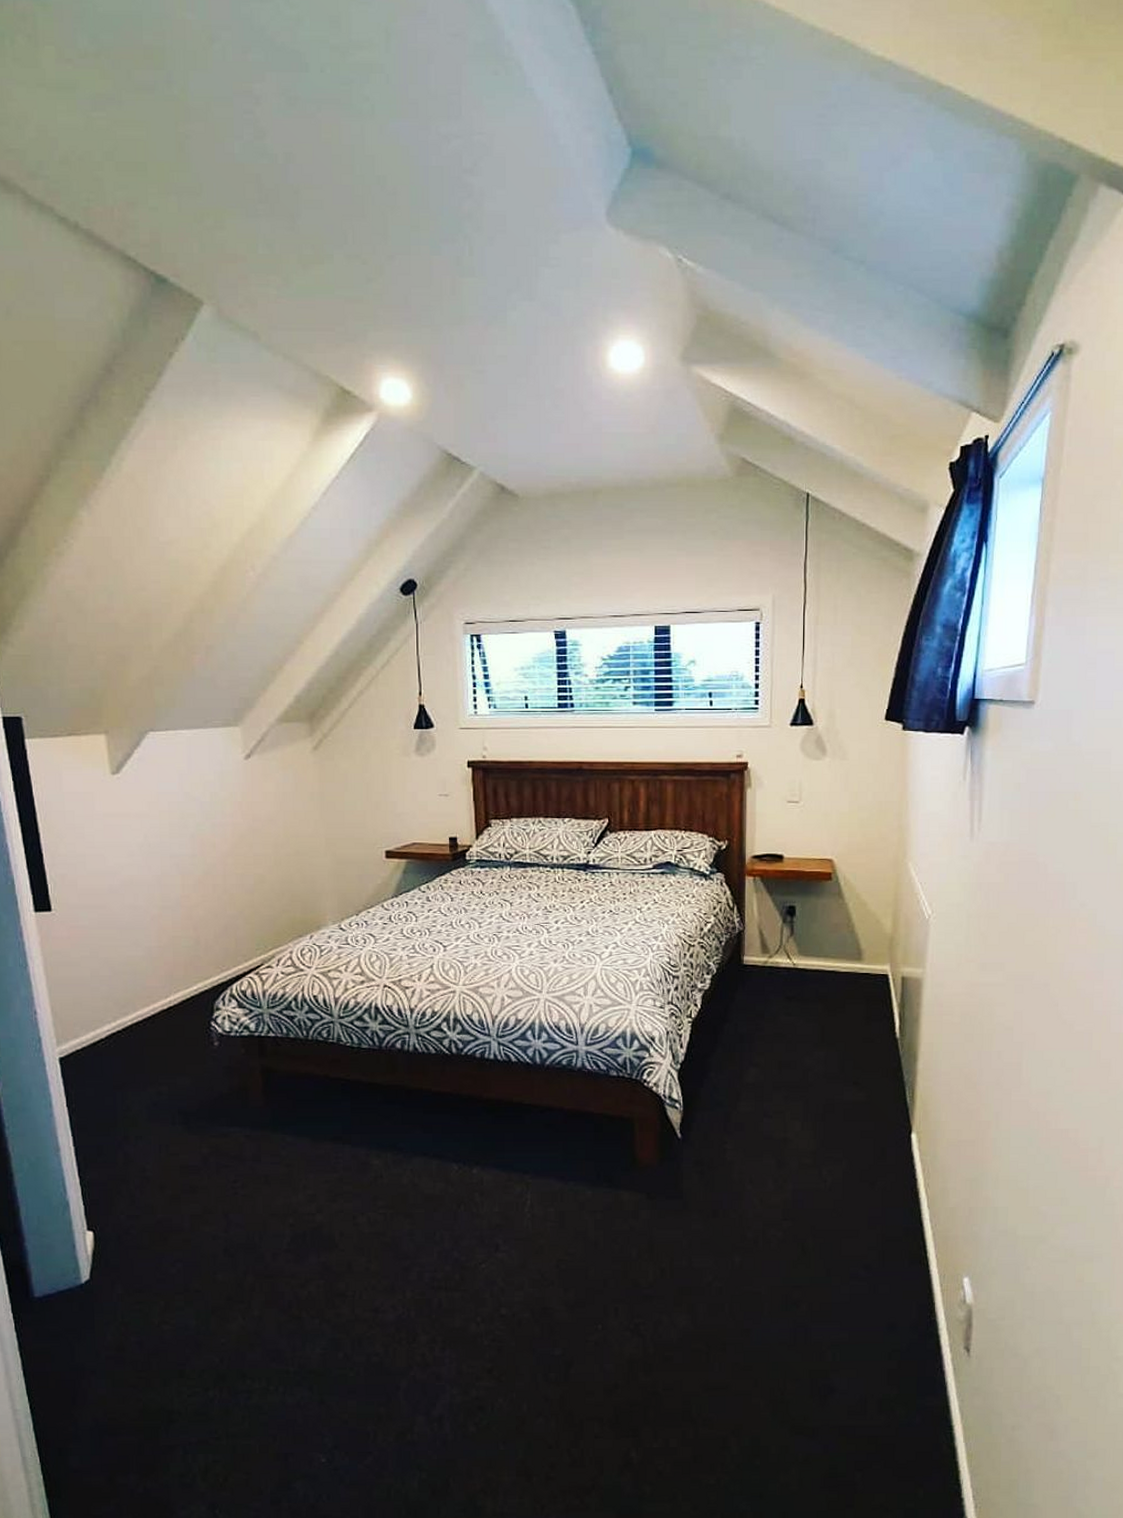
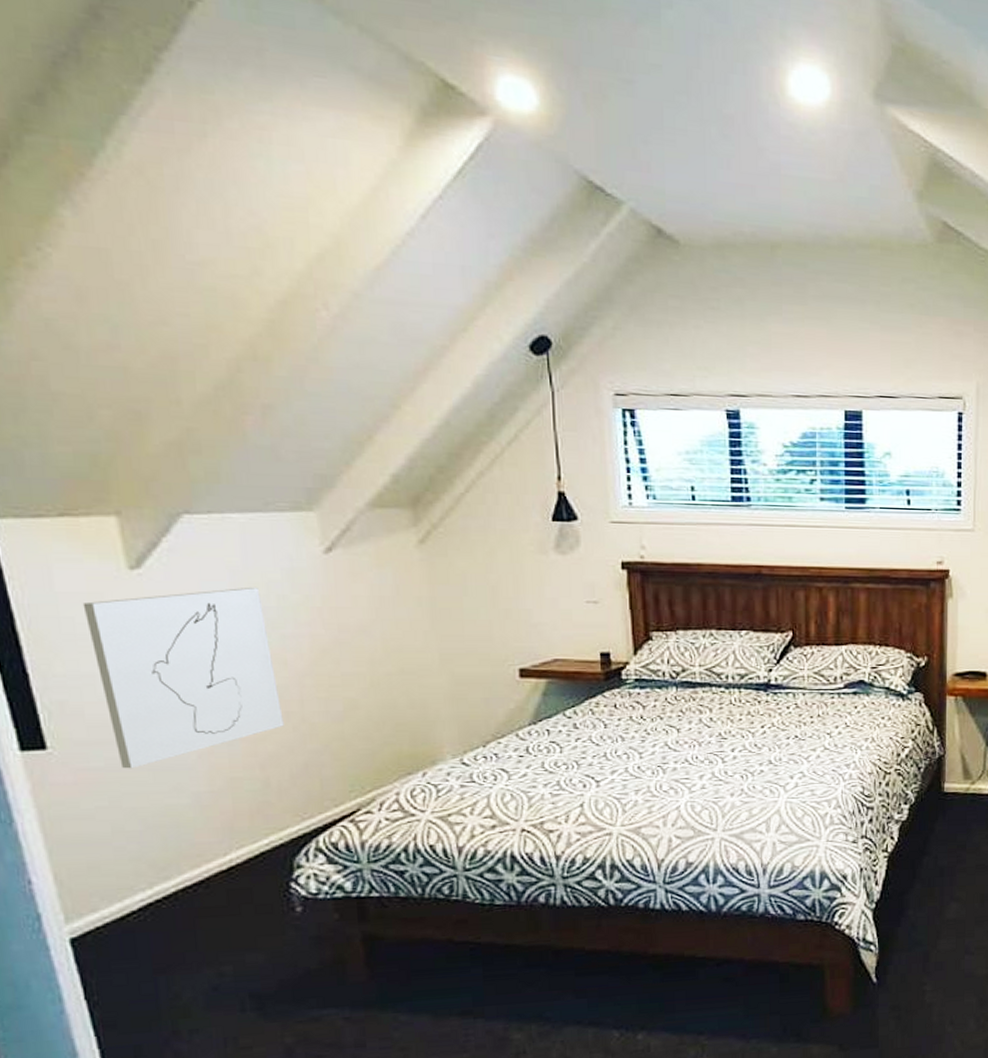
wall art: none [80,787,211,928] -> present [82,588,284,769]

